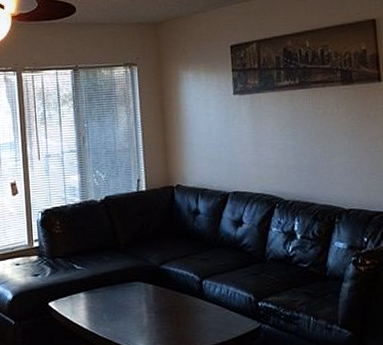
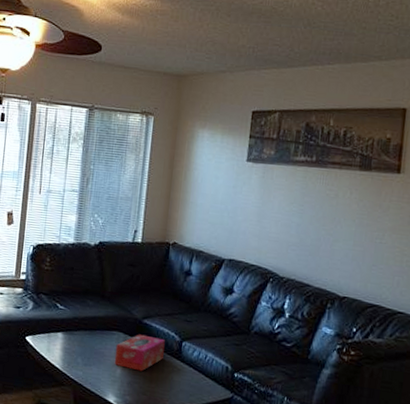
tissue box: none [138,280,186,317] -> present [114,334,165,372]

